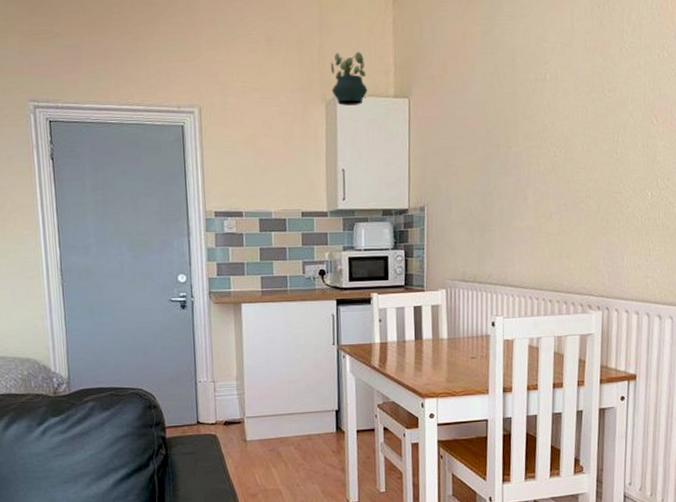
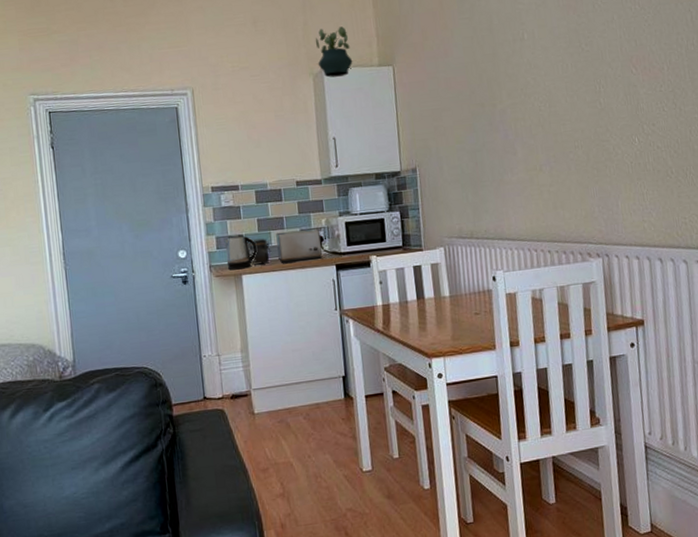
kettle: none [225,262,259,298] -> present [224,234,258,271]
jar: none [248,267,273,294] -> present [247,238,272,265]
toaster: none [278,261,324,295] -> present [276,228,322,264]

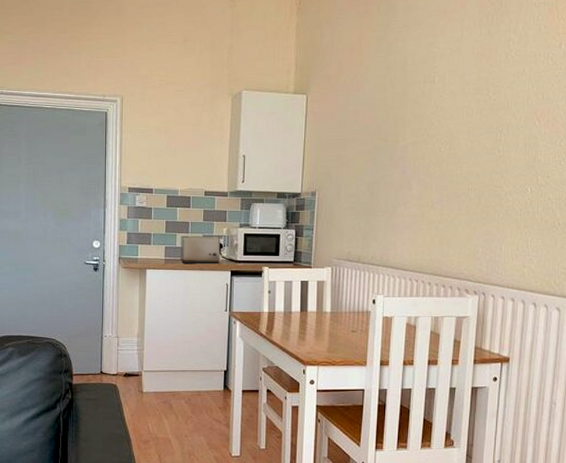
kettle: present [224,234,258,271] -> none [134,233,163,264]
jar: present [247,238,272,265] -> none [154,239,175,262]
potted plant: present [315,26,353,78] -> none [238,53,270,100]

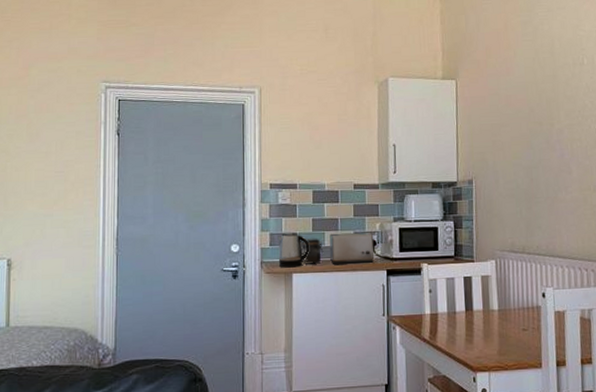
kettle: none [134,233,163,264] -> present [278,233,310,268]
jar: none [154,239,175,262] -> present [300,238,324,264]

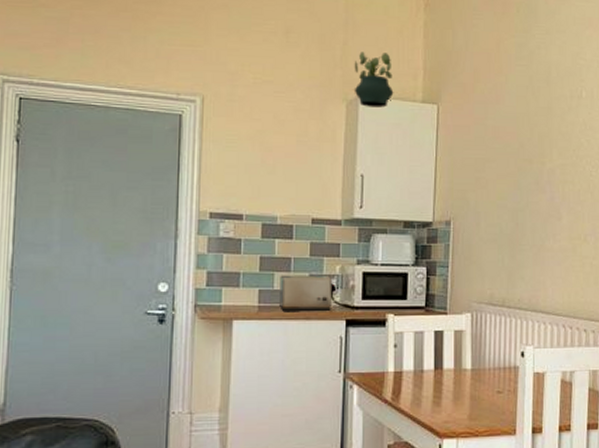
kettle: present [278,233,310,268] -> none [216,272,256,313]
jar: present [300,238,324,264] -> none [244,279,272,310]
potted plant: none [382,39,418,87] -> present [354,52,394,108]

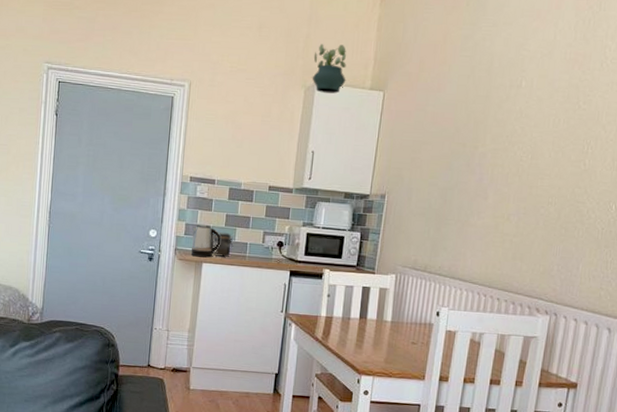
kettle: none [216,272,256,313] -> present [190,225,221,258]
jar: none [244,279,272,310] -> present [212,232,234,257]
toaster: present [279,275,333,312] -> none [238,230,282,263]

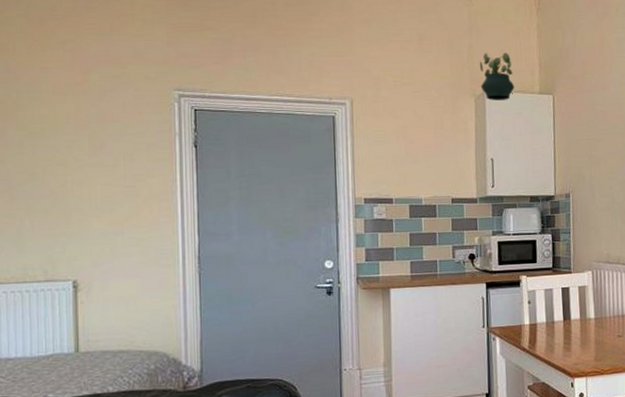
kettle: present [190,225,221,258] -> none [374,248,408,283]
jar: present [212,232,234,257] -> none [397,252,422,279]

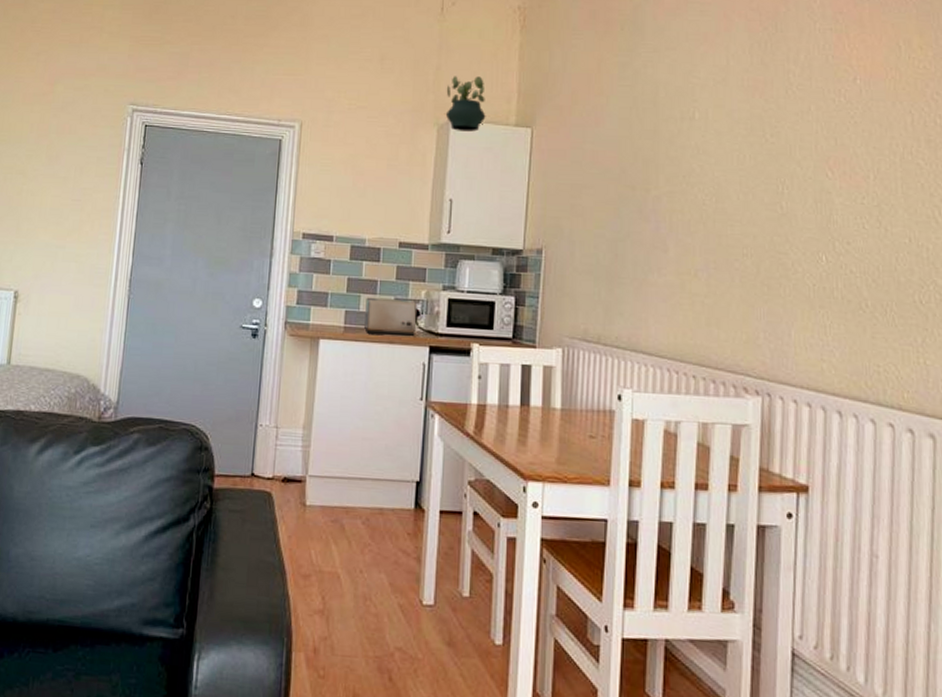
toaster: none [428,246,473,280] -> present [364,297,418,337]

